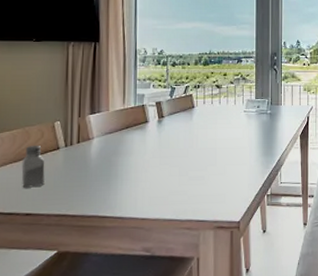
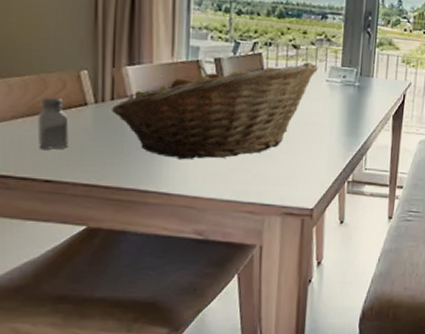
fruit basket: none [78,98,237,188] -> present [112,62,318,160]

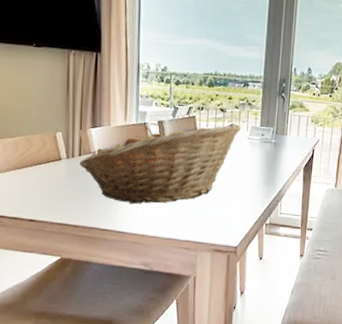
saltshaker: present [37,97,69,150] -> none [24,153,48,195]

